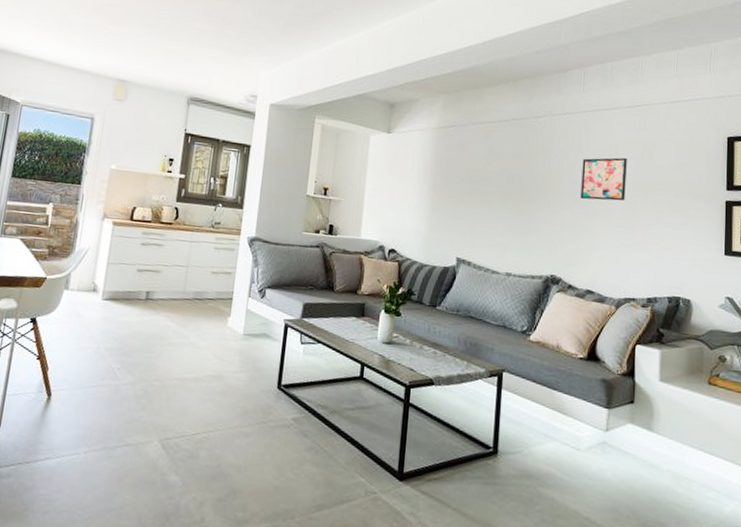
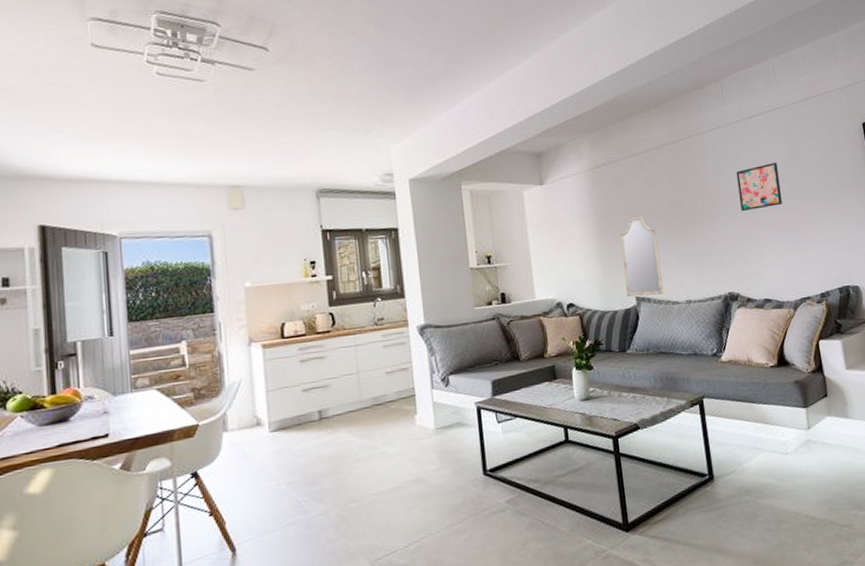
home mirror: none [448,181,491,262] -> present [619,215,664,297]

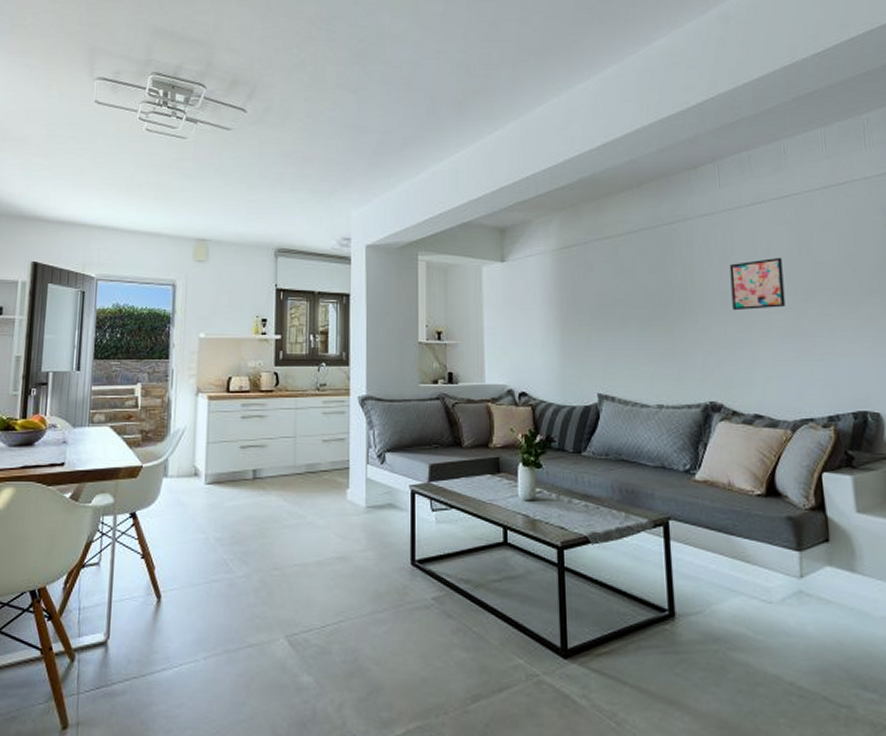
home mirror: present [619,215,664,297] -> none [585,304,632,395]

